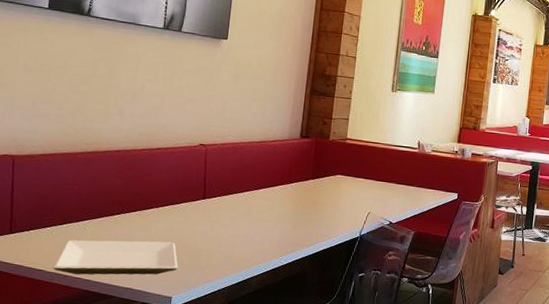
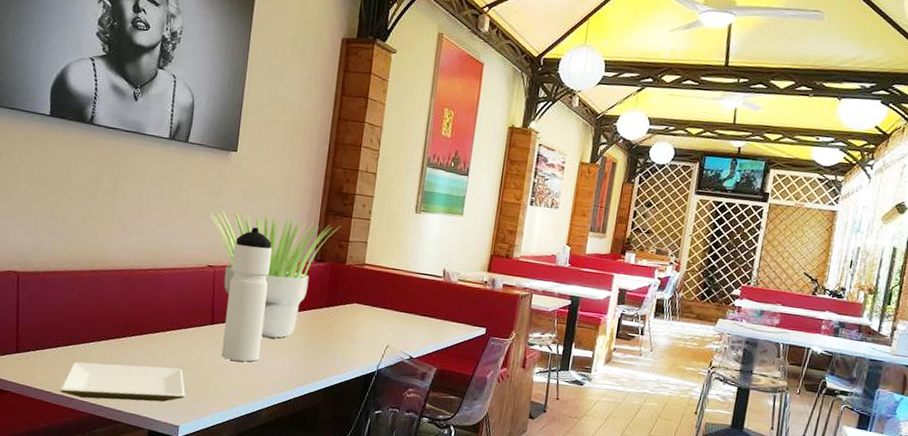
potted plant: none [201,93,324,210] -> present [209,210,340,338]
water bottle: none [213,108,261,233] -> present [221,227,273,362]

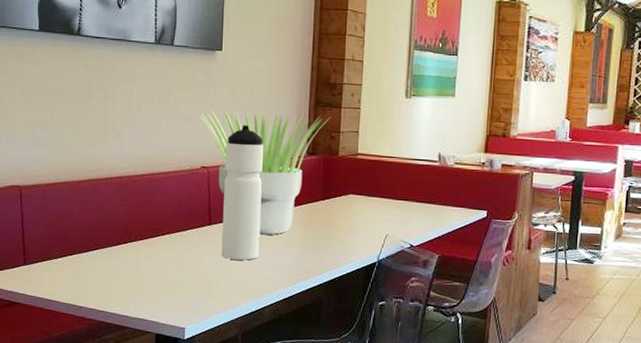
plate: present [59,362,186,402] -> none [67,270,189,306]

